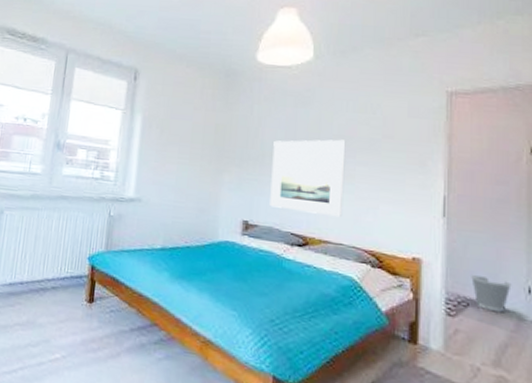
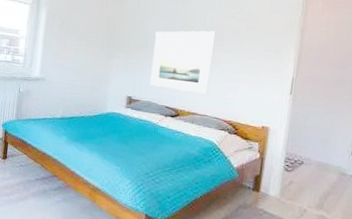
wastebasket: present [471,275,512,313] -> none [307,140,339,169]

